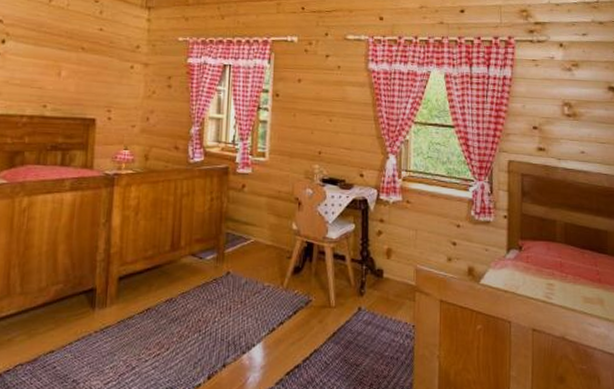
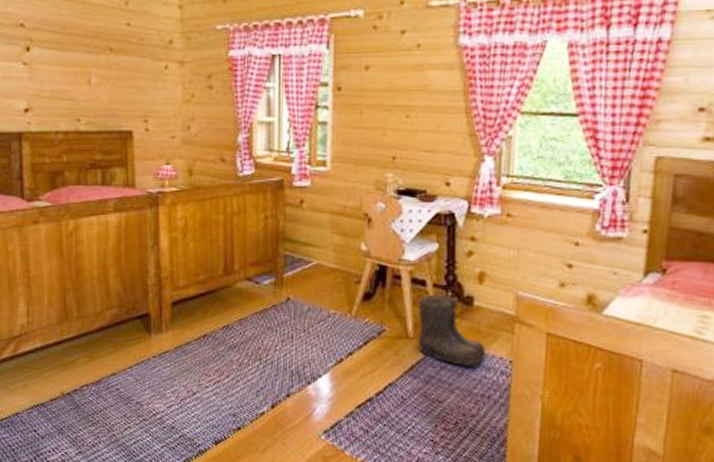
boots: none [338,267,394,333] -> present [417,294,486,368]

